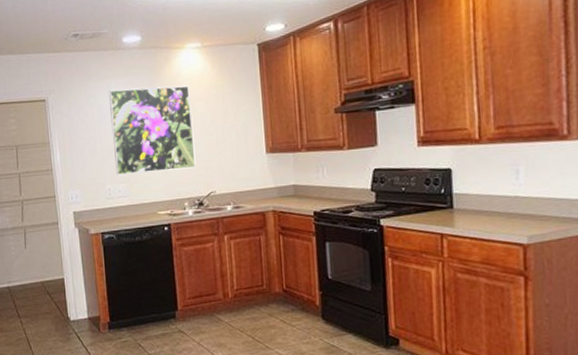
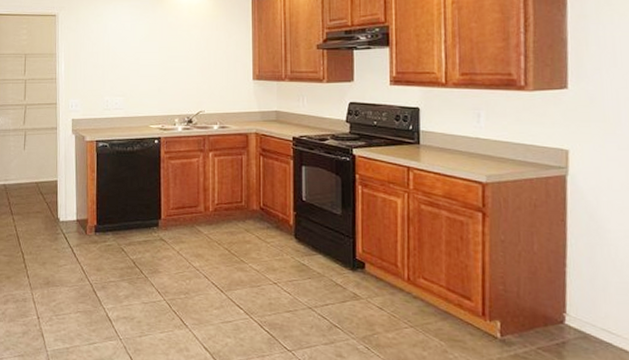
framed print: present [109,85,196,176] -> none [114,11,188,89]

